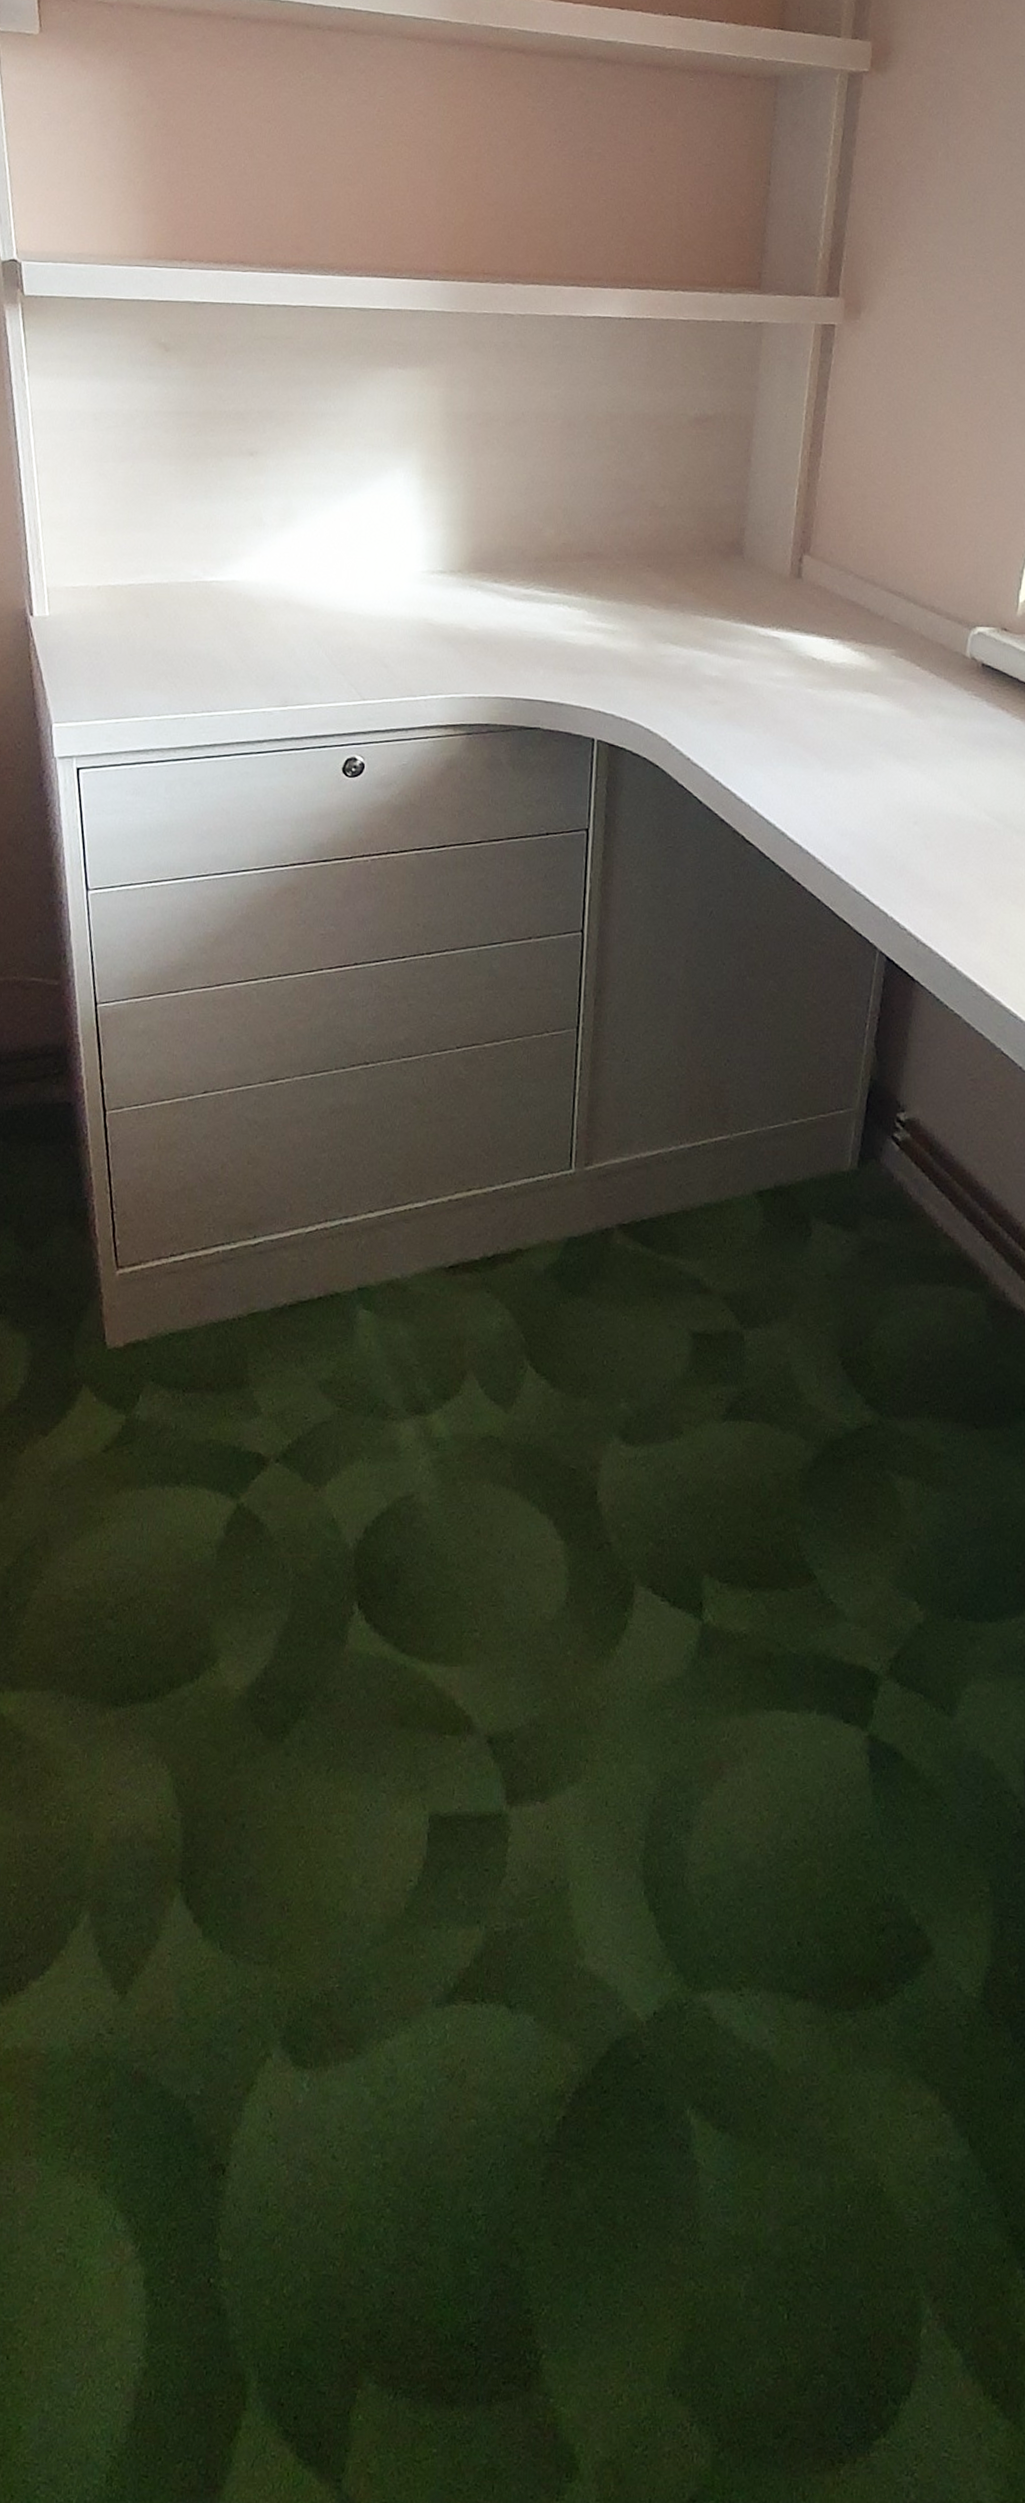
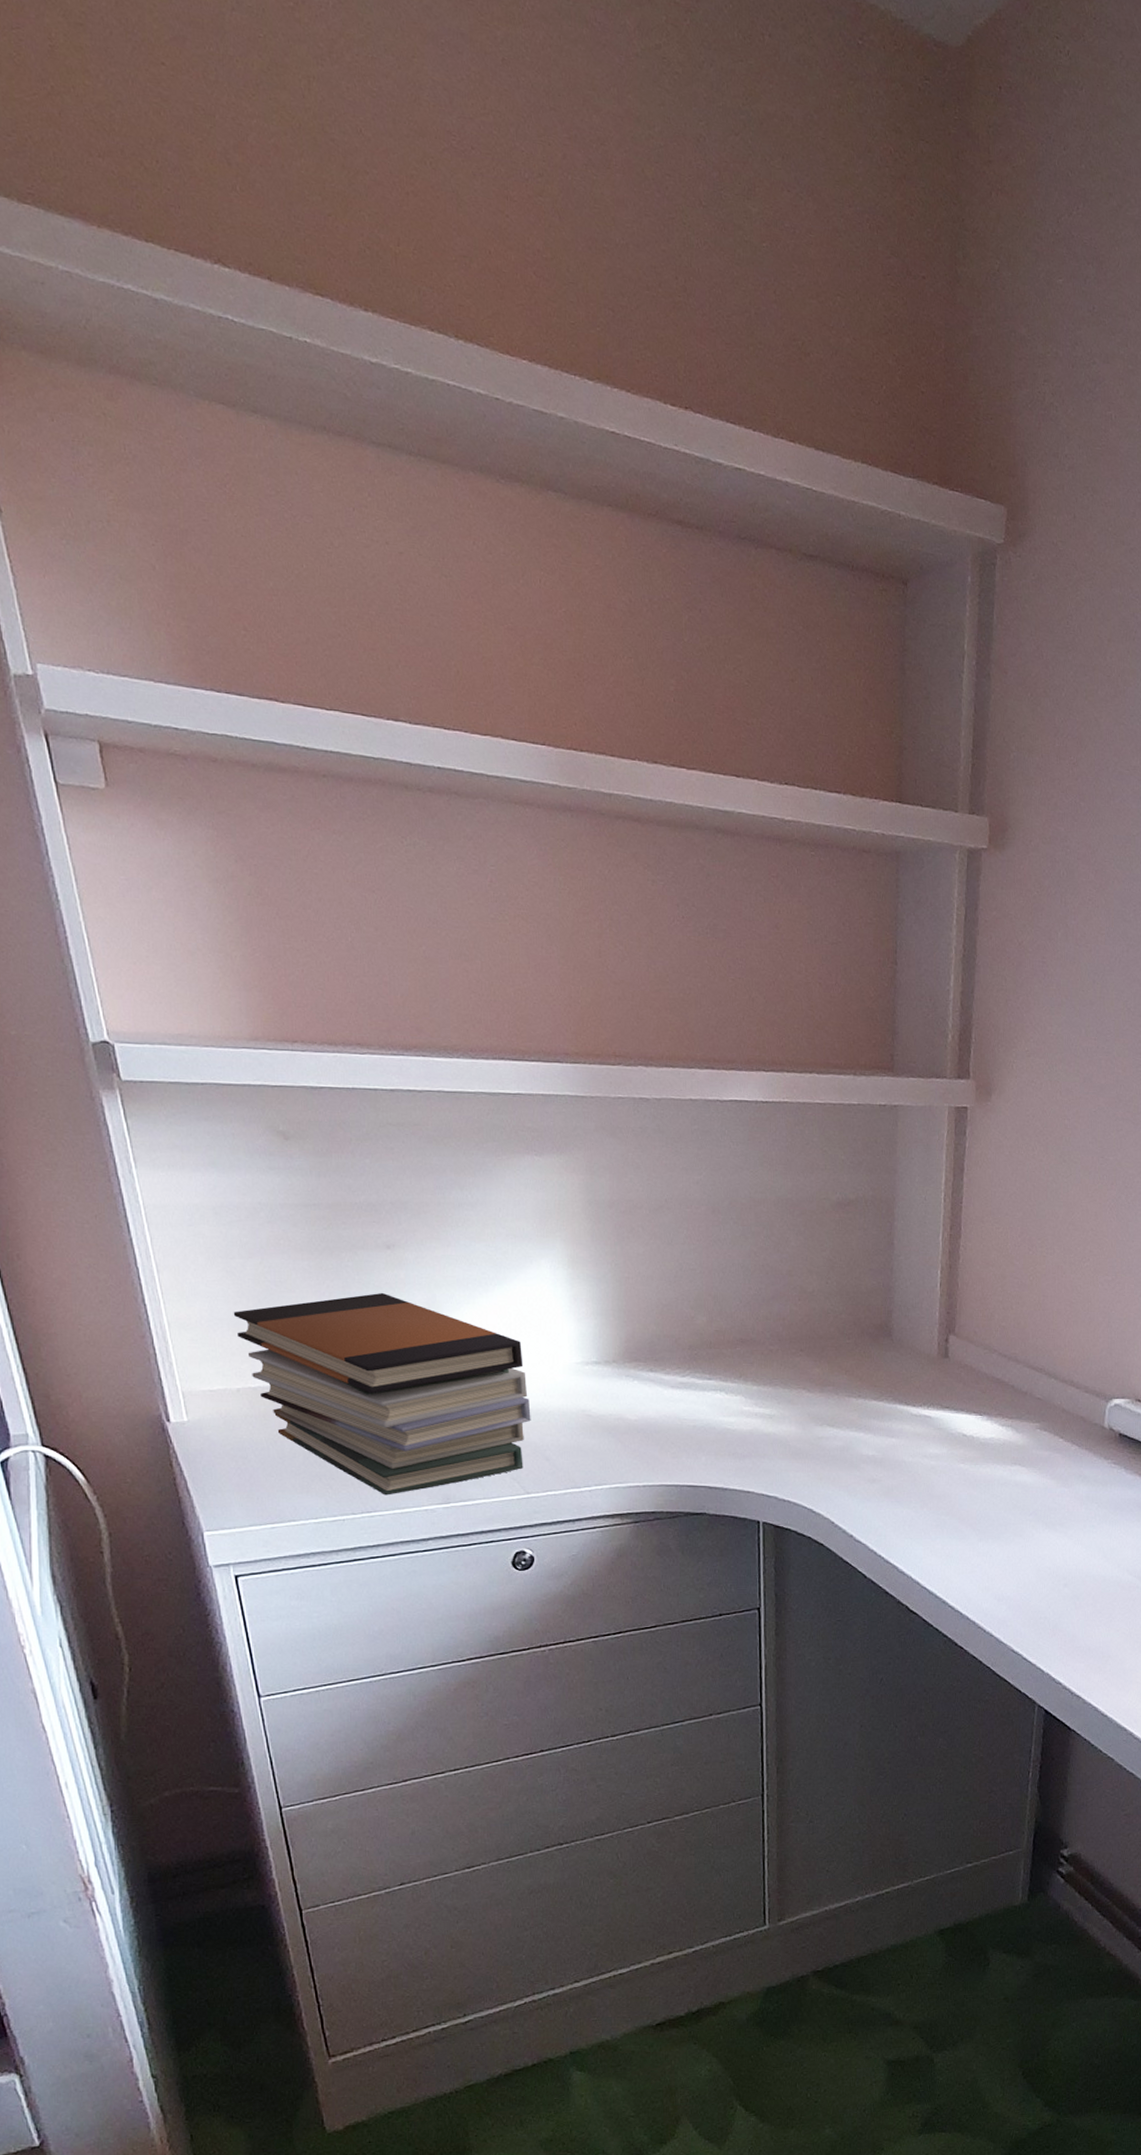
book stack: none [101,497,374,696] -> present [233,1292,531,1495]

